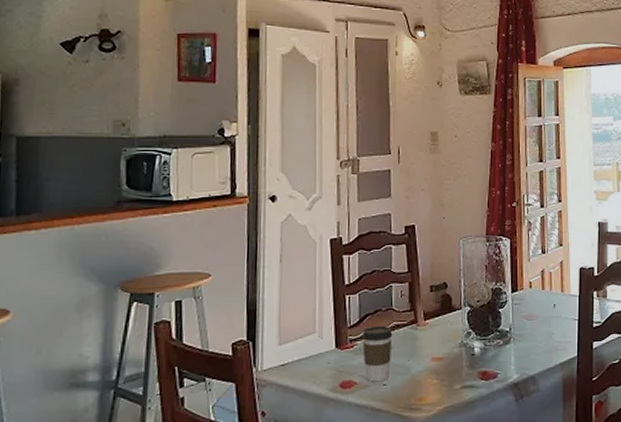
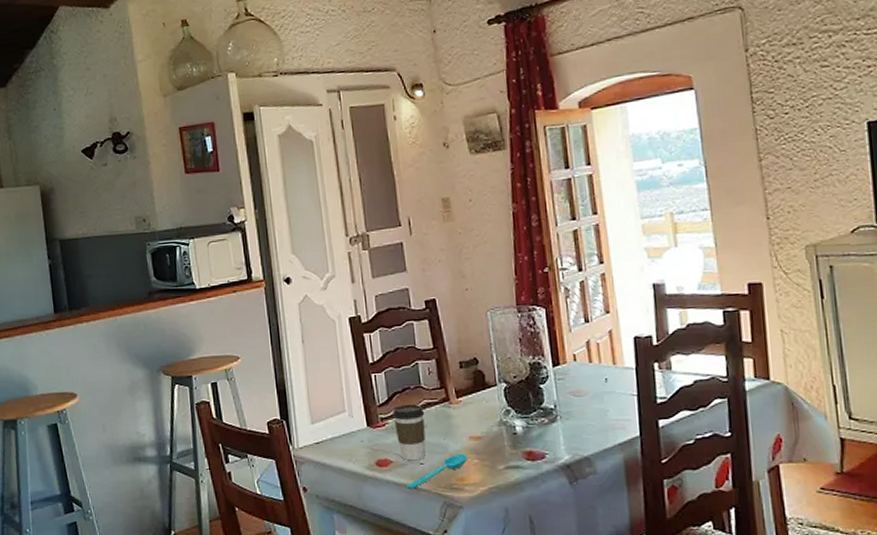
spoon: none [367,374,429,410] -> present [406,453,468,489]

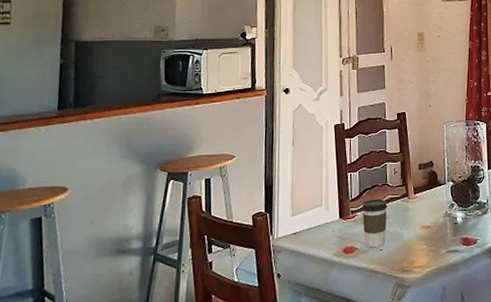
spoon: present [406,453,468,489] -> none [366,240,418,272]

